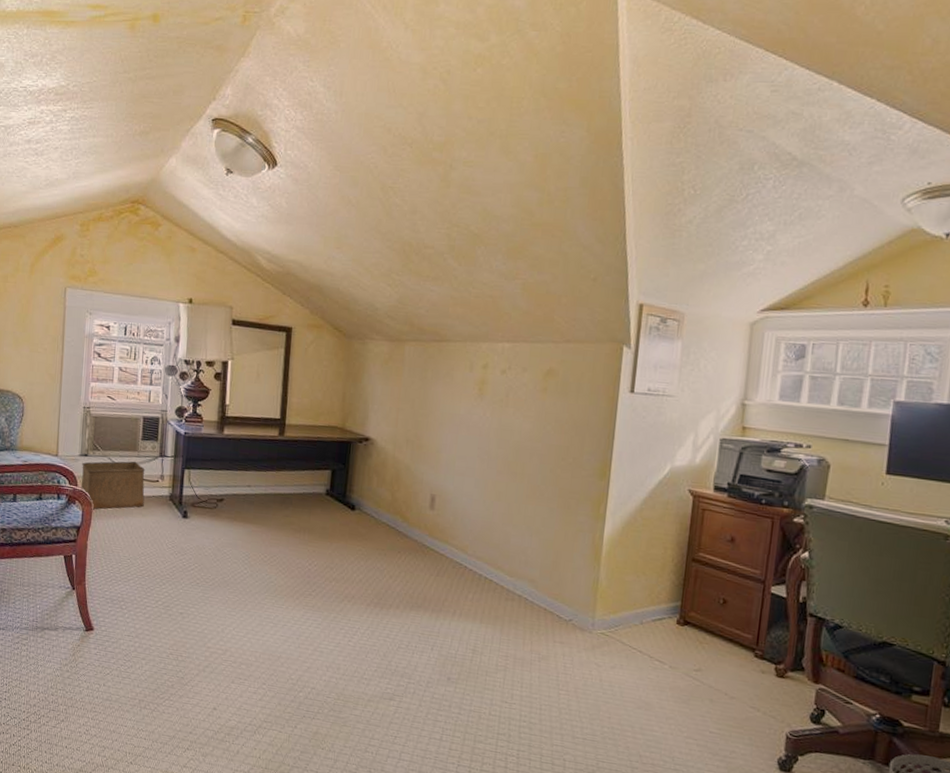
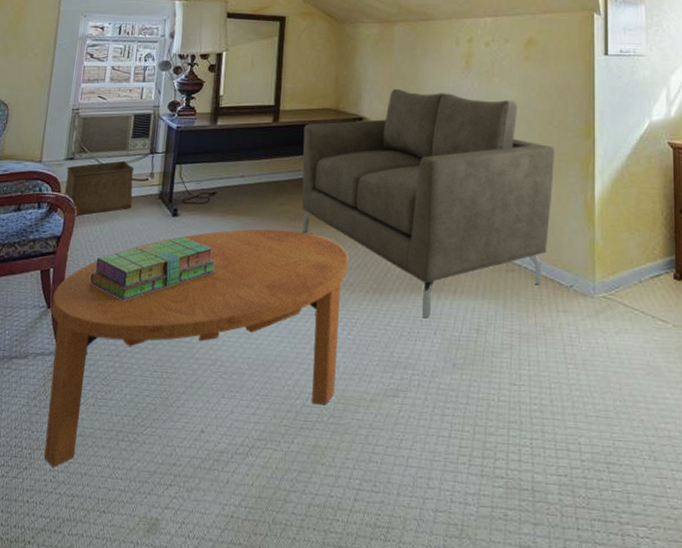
coffee table: none [76,536,350,723] -> present [43,229,348,467]
stack of books: none [109,537,225,591] -> present [90,236,216,301]
sofa: none [306,411,566,635] -> present [302,88,554,318]

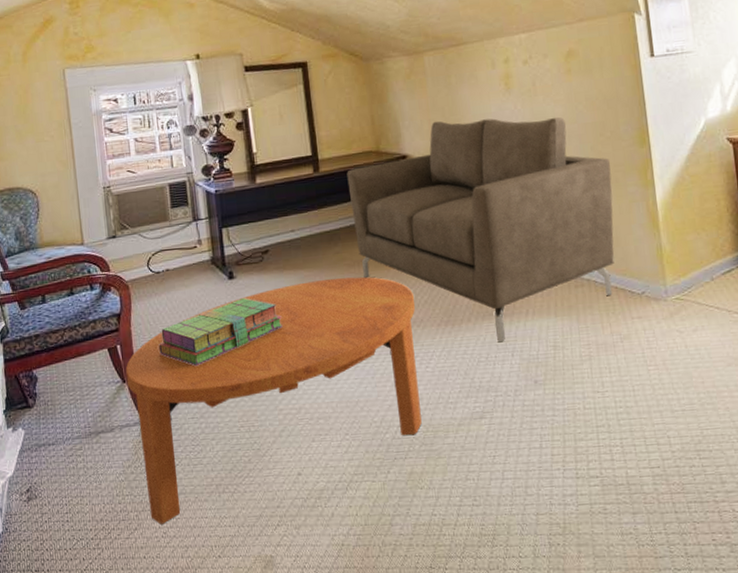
storage bin: present [63,160,135,217] -> none [111,231,185,293]

